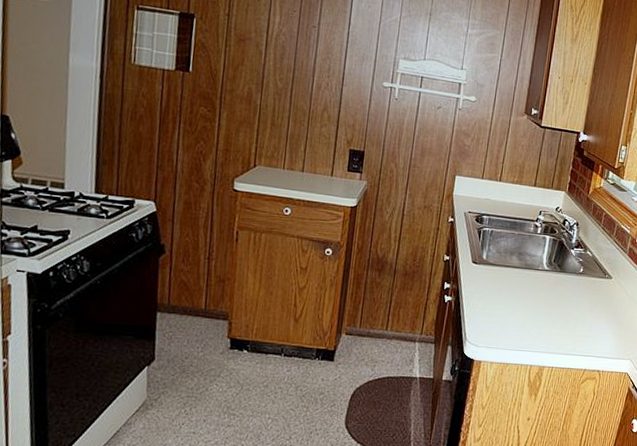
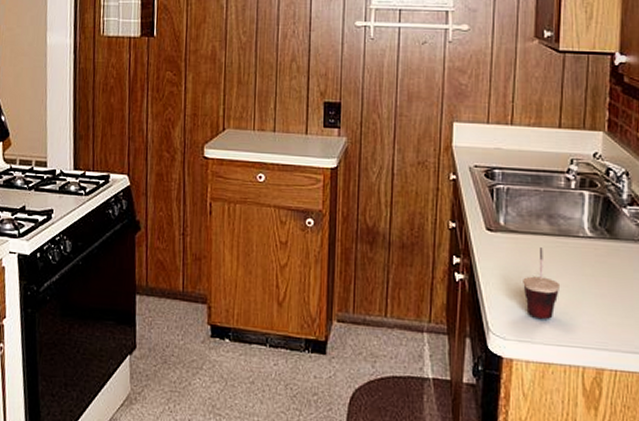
cup: none [495,277,522,331] -> present [523,247,561,319]

